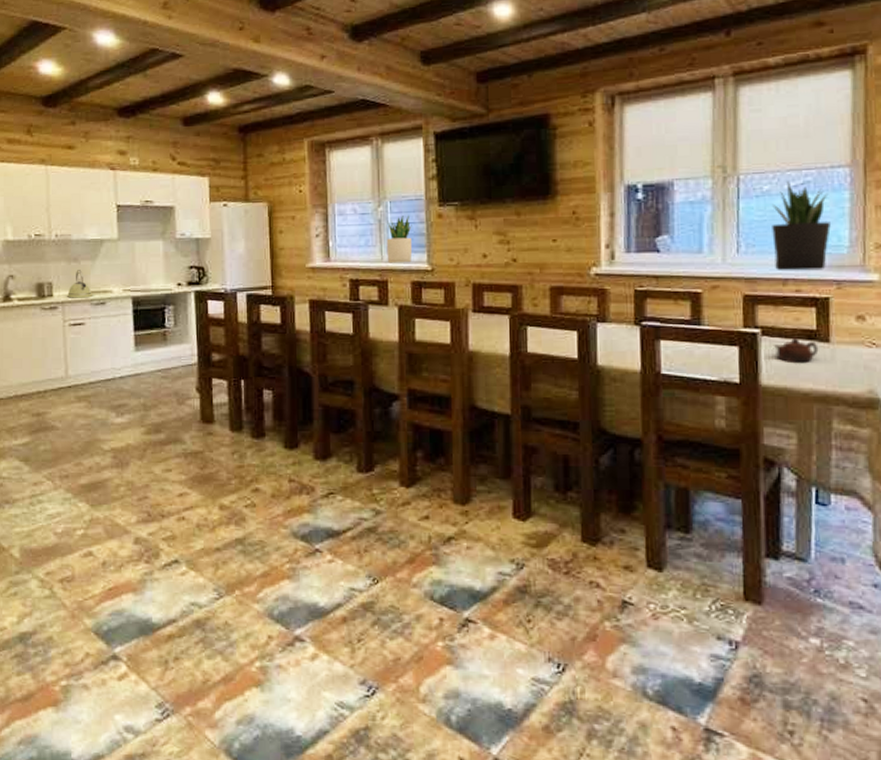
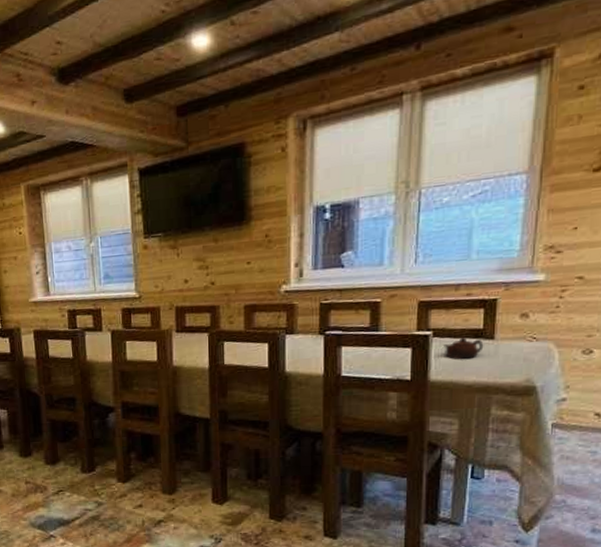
planter: present [386,215,413,264] -> none [98,249,122,294]
planter: present [772,181,831,271] -> none [448,192,505,278]

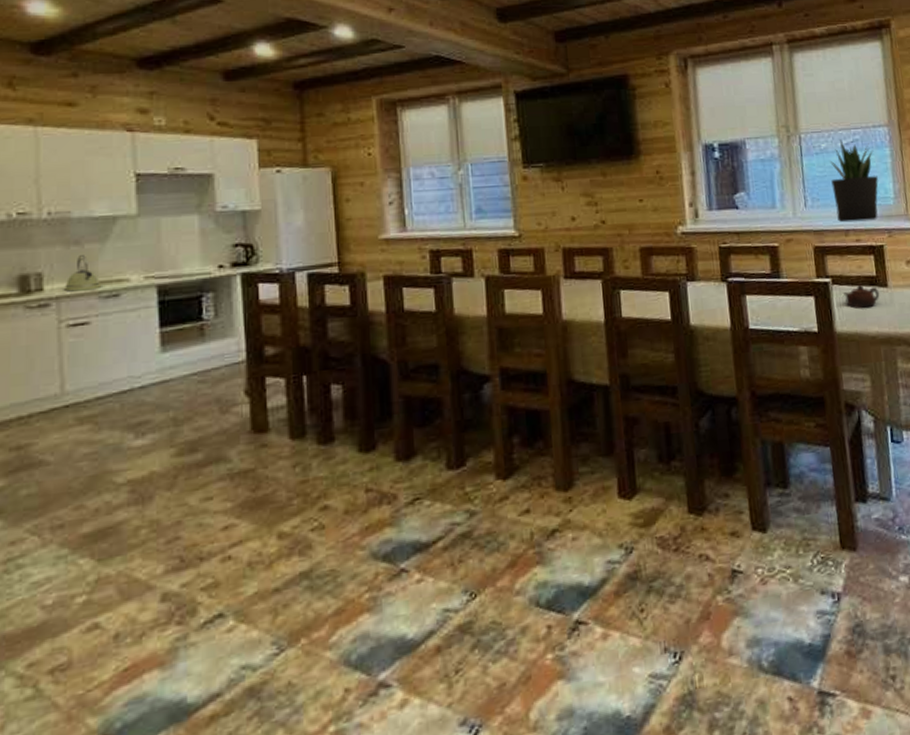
planter: none [448,192,505,278] -> present [830,139,879,223]

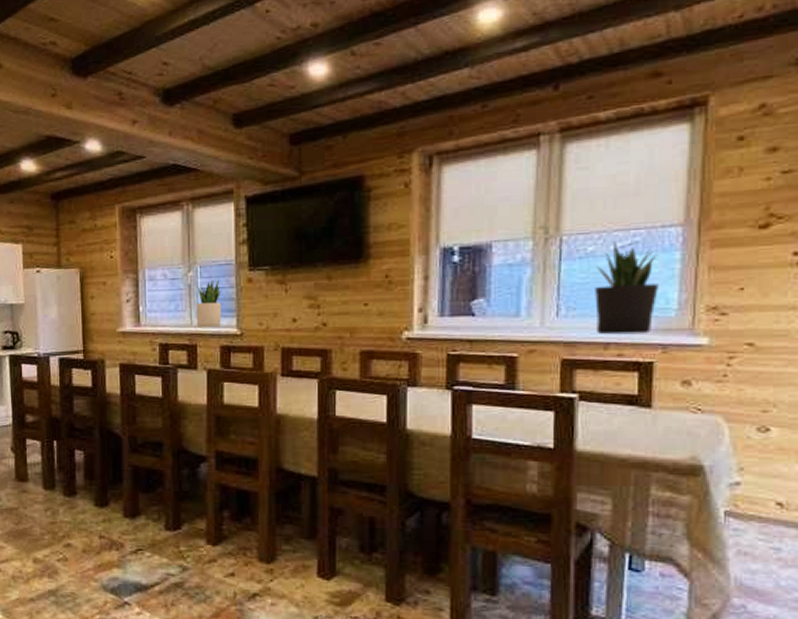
planter: none [469,178,498,231] -> present [196,280,222,328]
teapot: present [843,284,880,310] -> none [592,402,640,429]

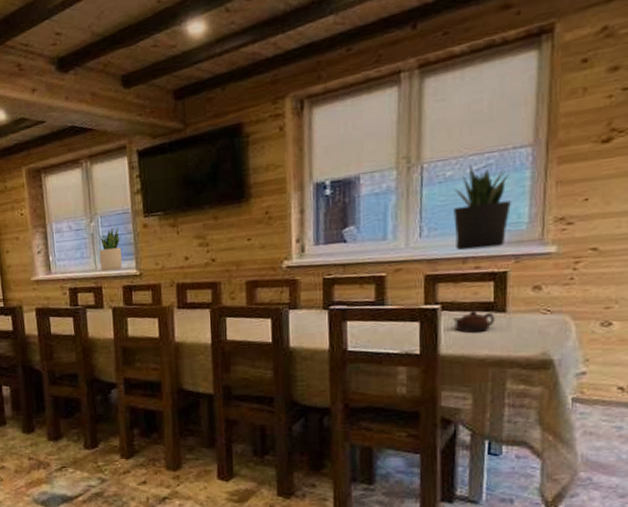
teapot: none [592,402,640,429] -> present [453,310,496,334]

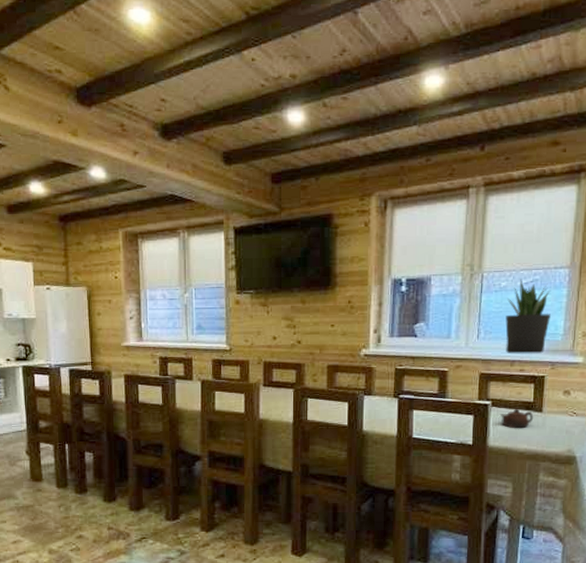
planter: present [99,228,123,272] -> none [191,301,214,344]

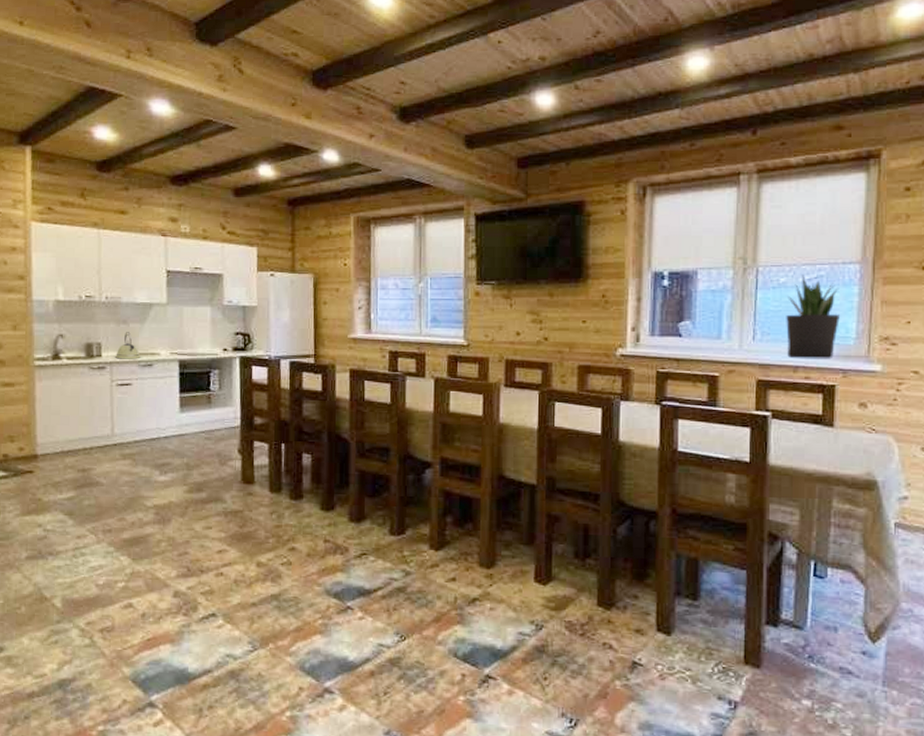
teapot: present [500,408,534,429] -> none [783,421,823,446]

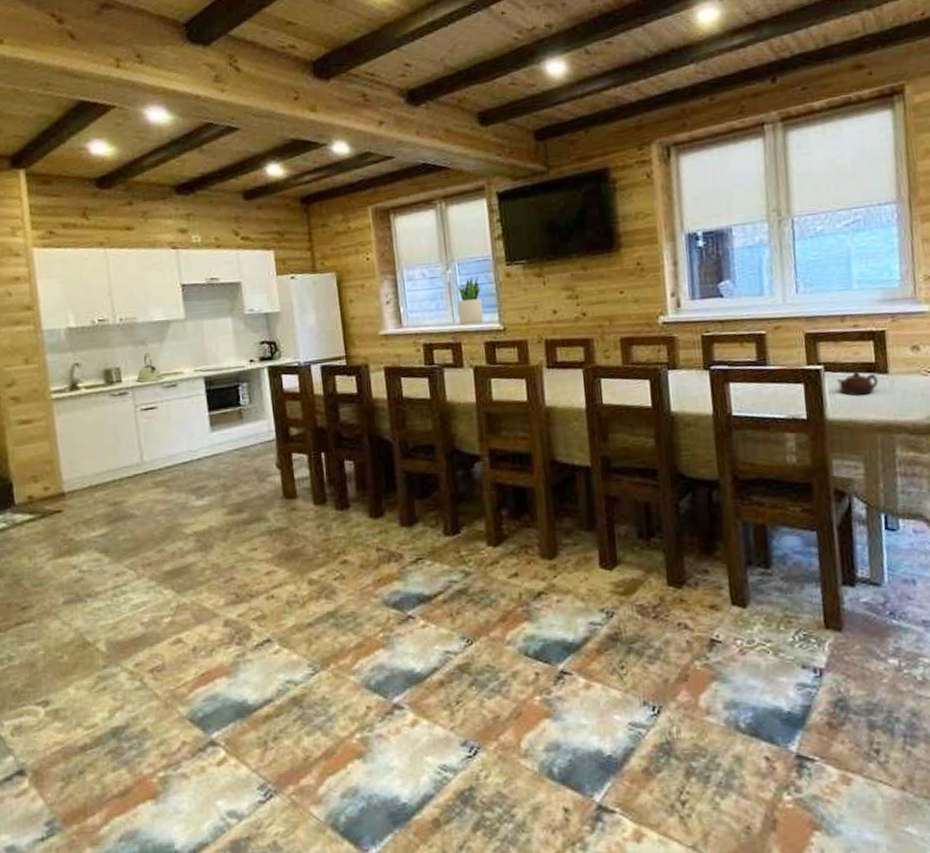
planter: none [425,292,451,338] -> present [456,276,484,326]
teapot: none [783,421,823,446] -> present [837,371,879,397]
planter: present [786,275,840,360] -> none [826,220,882,308]

